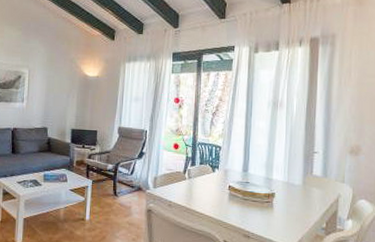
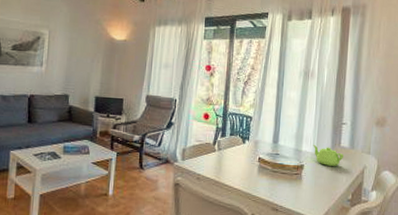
teapot: none [284,172,317,195] -> present [313,144,344,167]

